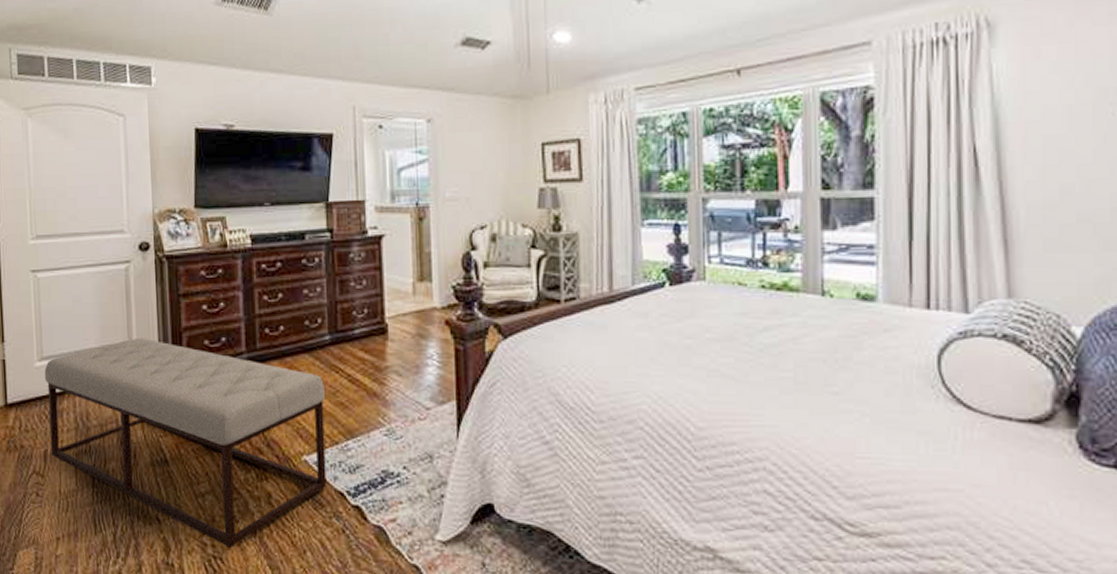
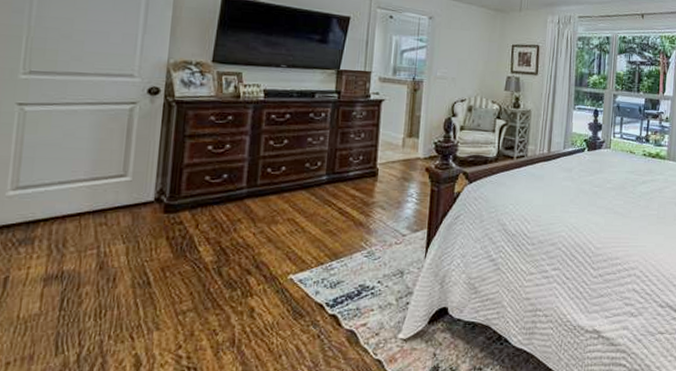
bench: present [44,337,327,549] -> none [13,171,317,360]

